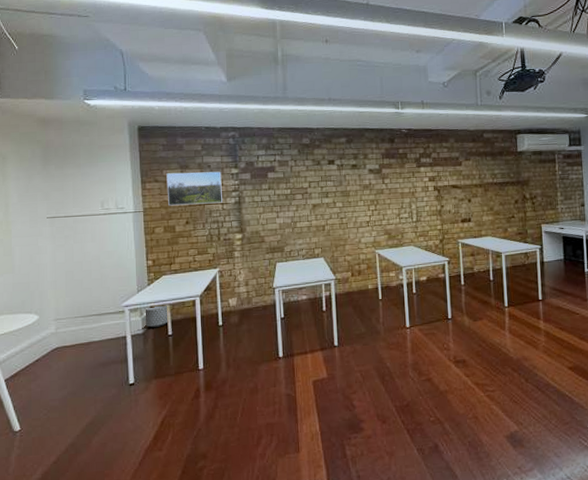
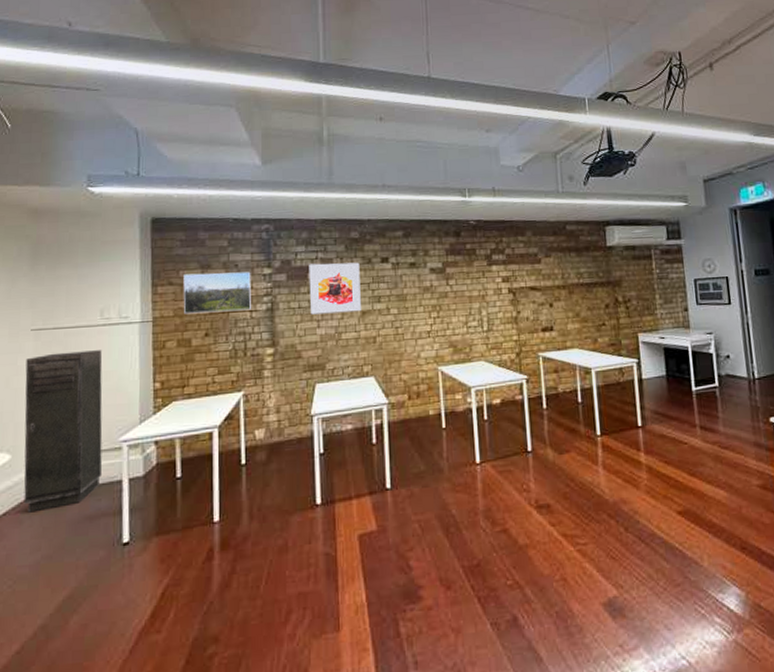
storage cabinet: none [45,234,111,360] -> present [23,350,103,513]
planter: present [145,304,168,328] -> none [147,438,177,469]
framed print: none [268,164,312,207] -> present [309,262,361,315]

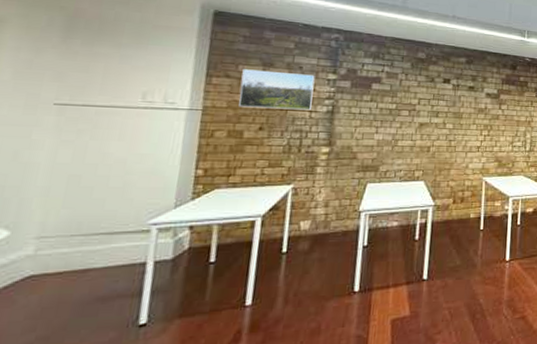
storage cabinet: present [23,350,103,513] -> none [19,130,139,292]
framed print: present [309,262,361,315] -> none [371,75,423,123]

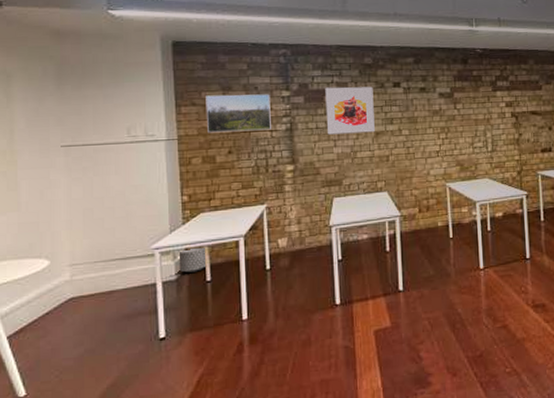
planter: none [178,224,214,253] -> present [178,246,207,274]
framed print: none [371,75,423,123] -> present [325,86,375,135]

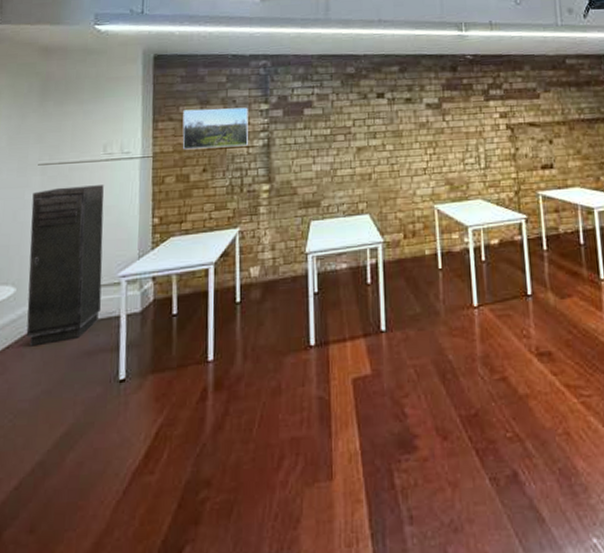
storage cabinet: none [58,165,137,312] -> present [26,185,104,346]
planter: present [178,246,207,274] -> none [144,274,174,305]
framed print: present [325,86,375,135] -> none [305,98,357,151]

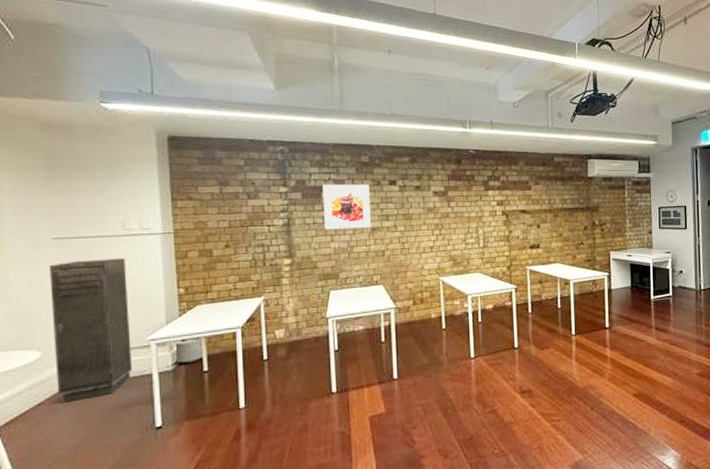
planter: none [144,274,174,305] -> present [175,338,204,364]
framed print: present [182,107,248,150] -> none [202,189,269,227]
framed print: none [305,98,357,151] -> present [322,184,371,230]

